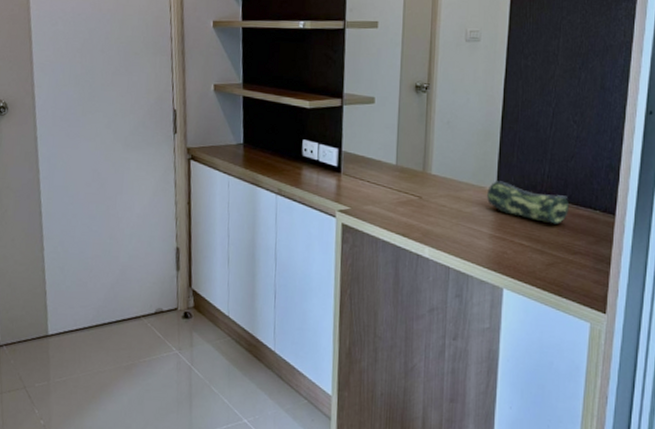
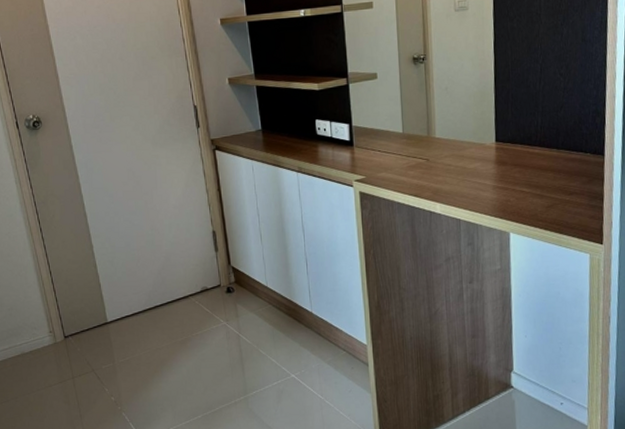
pencil case: present [487,181,569,224] -> none [488,136,562,170]

